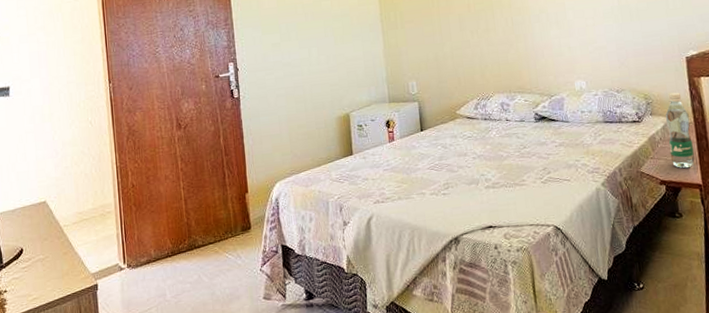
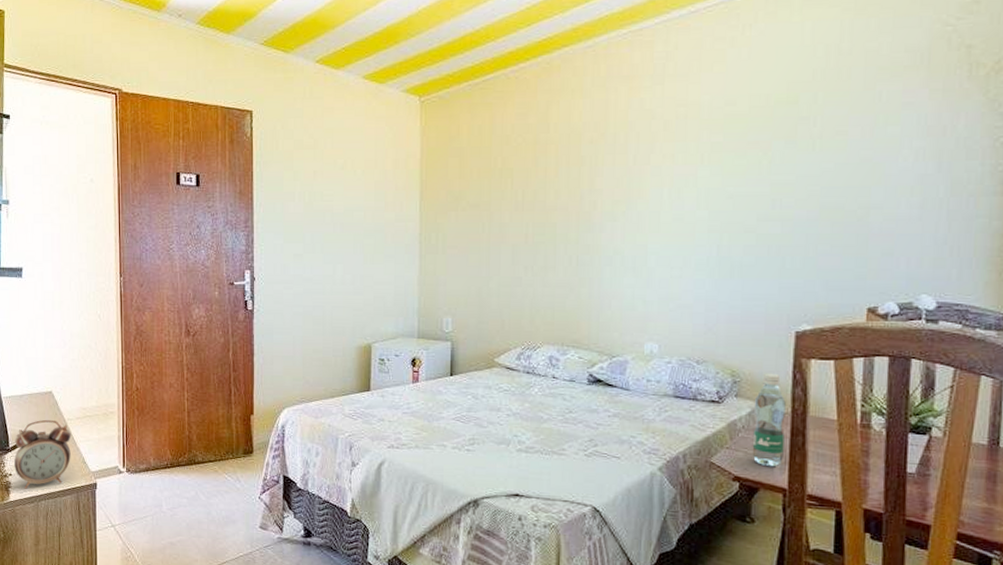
alarm clock: none [9,229,69,303] -> present [14,419,72,489]

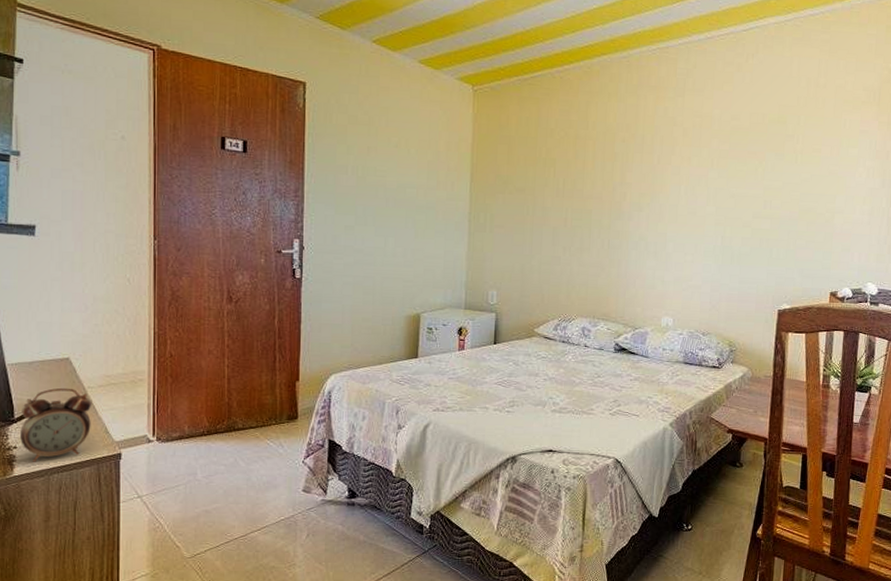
bottle: present [752,373,786,466] -> none [742,343,769,420]

